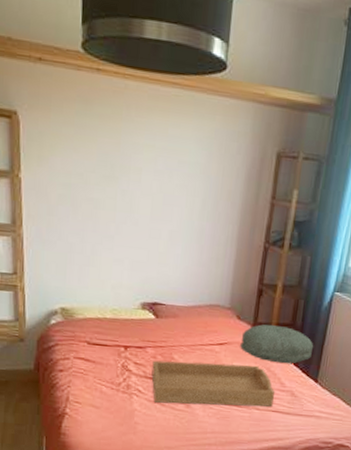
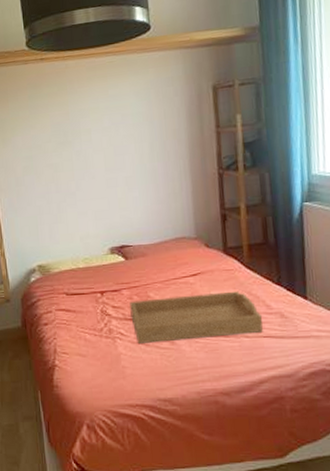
pillow: present [240,324,314,364] -> none [214,246,294,285]

